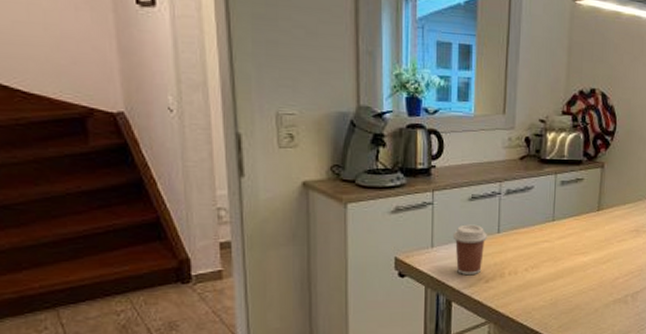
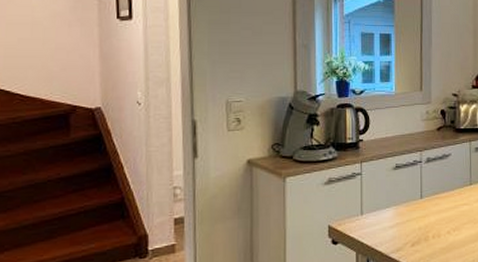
coffee cup: present [452,224,487,276] -> none [380,191,411,240]

